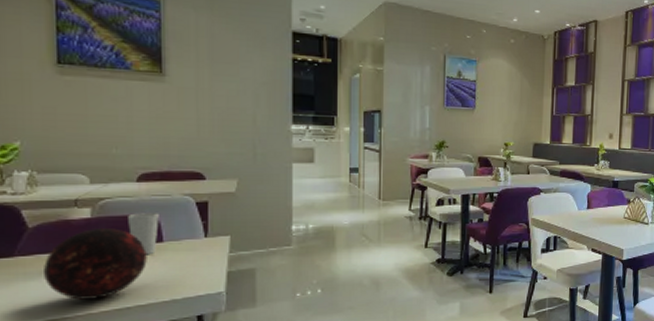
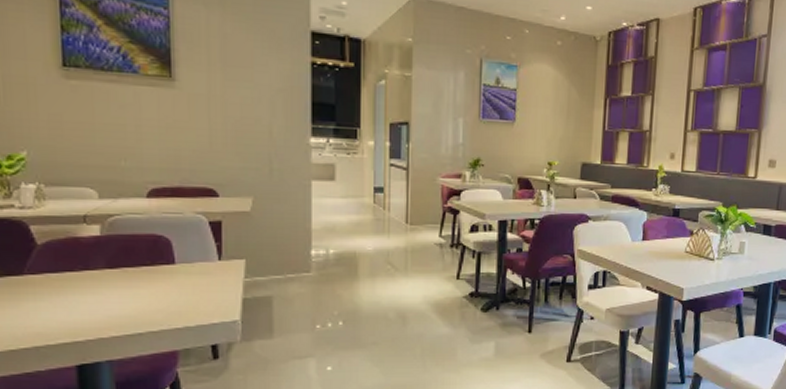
decorative orb: present [44,228,147,300] -> none [54,247,159,323]
cup: present [128,211,159,255] -> none [138,230,171,278]

